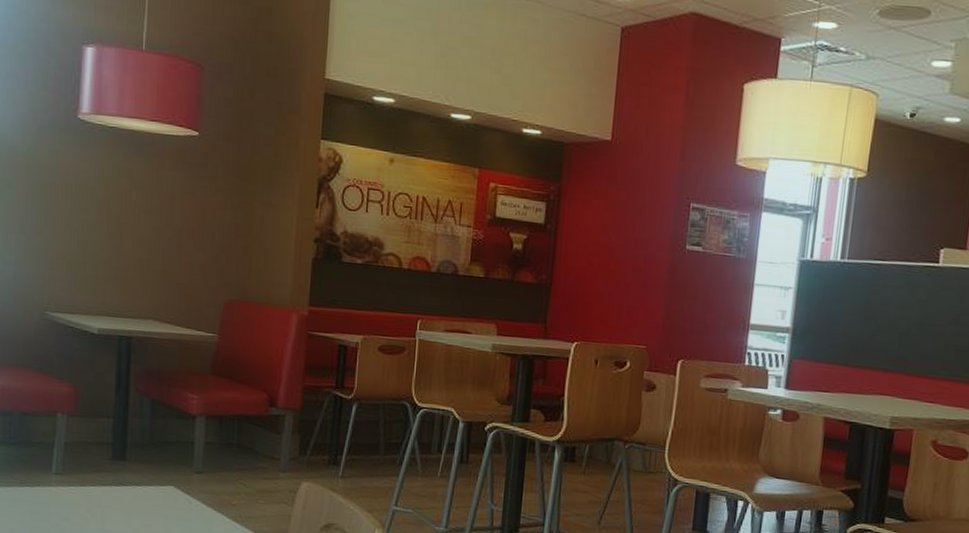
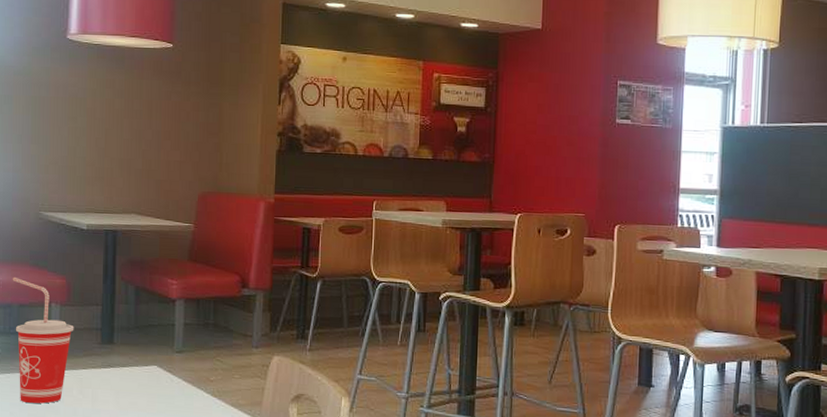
beverage cup: none [13,381,82,521] -> present [12,276,74,404]

